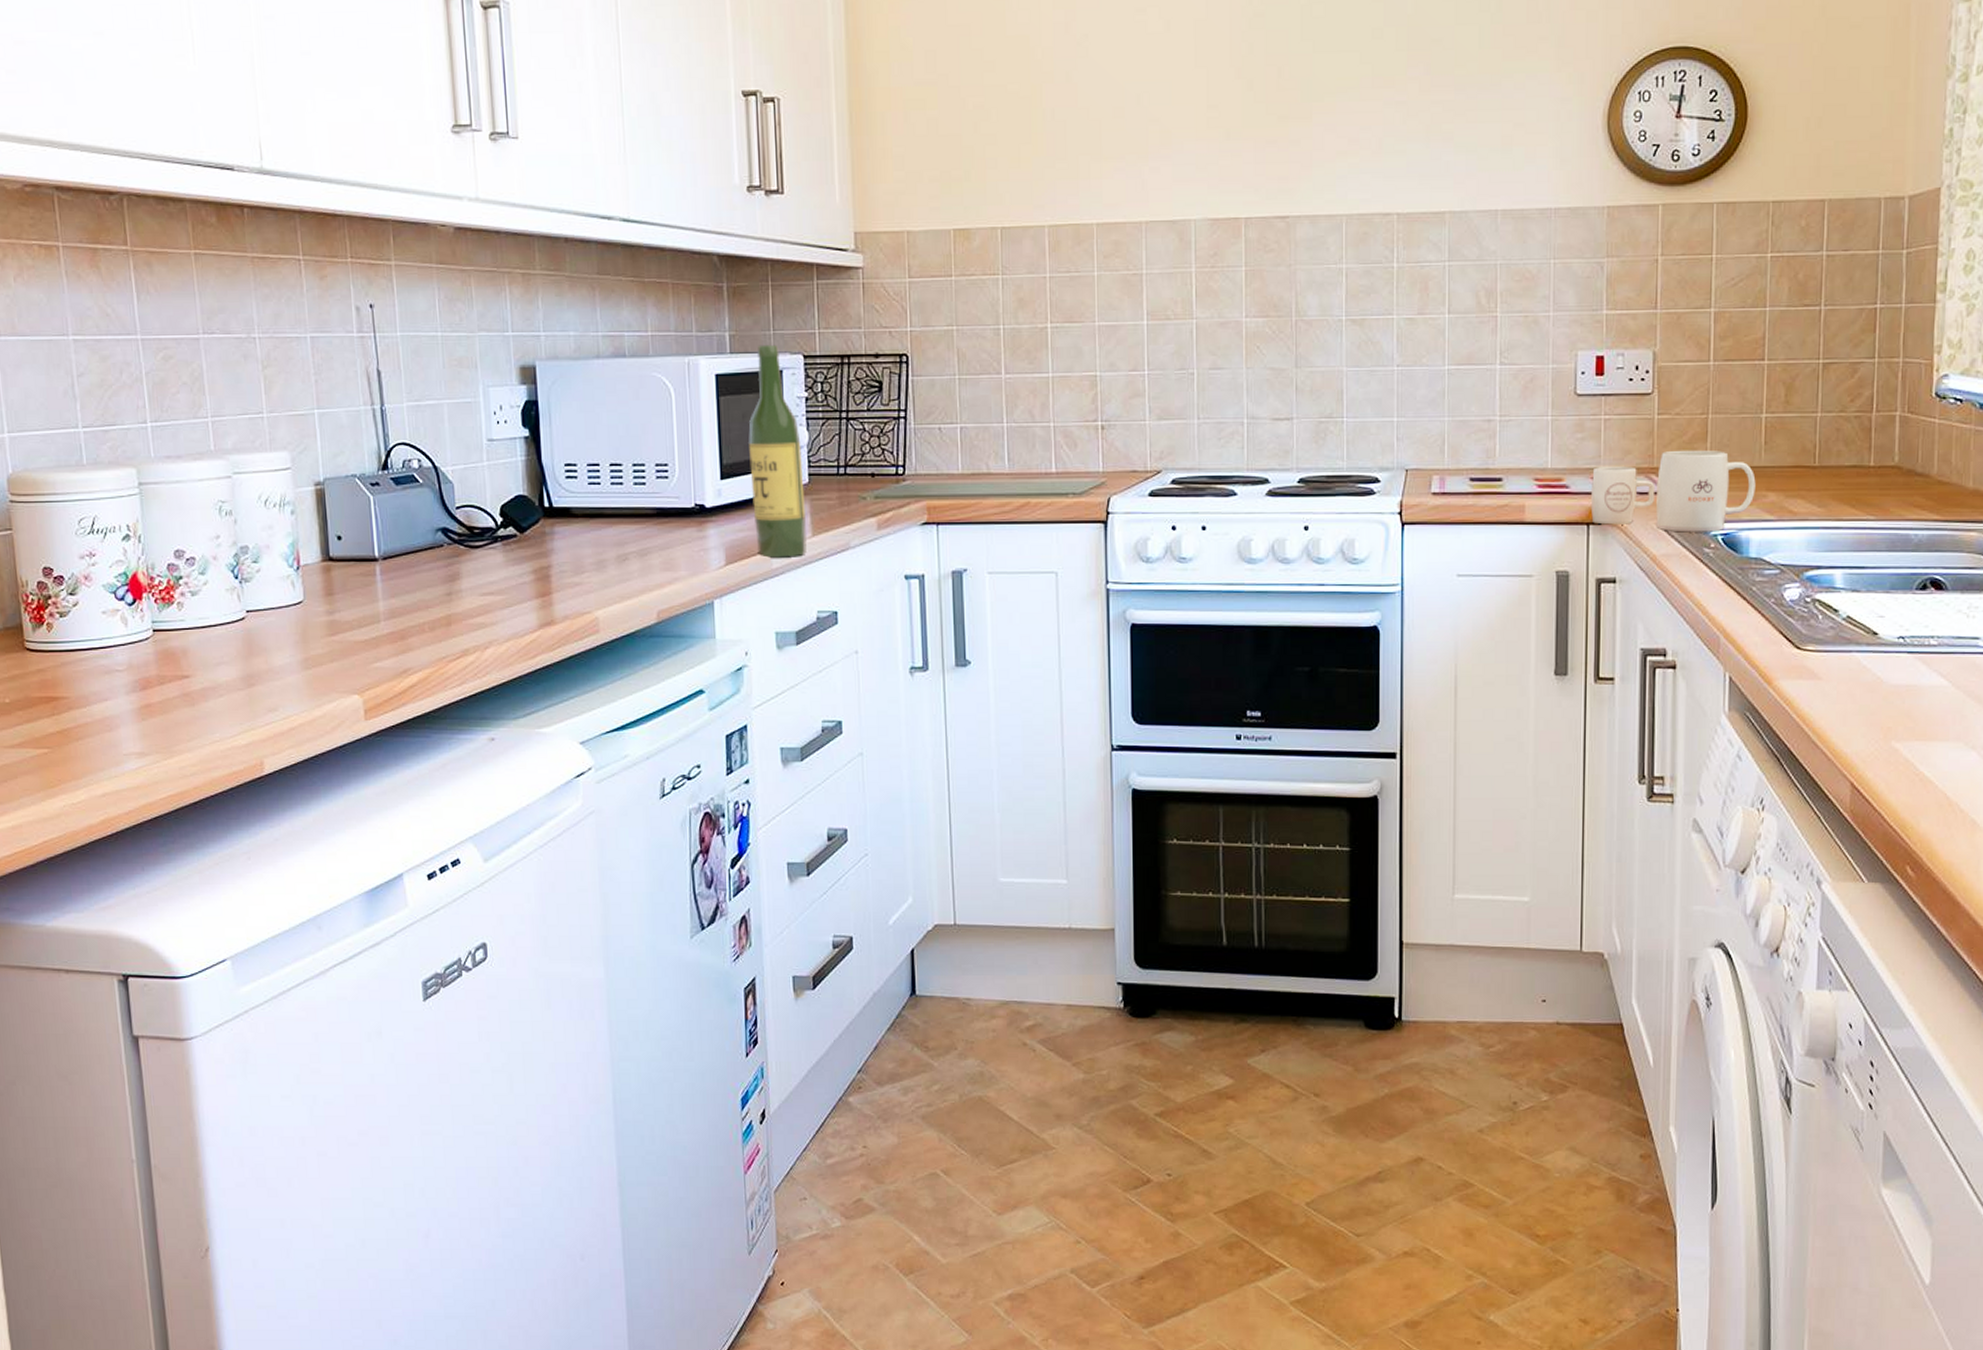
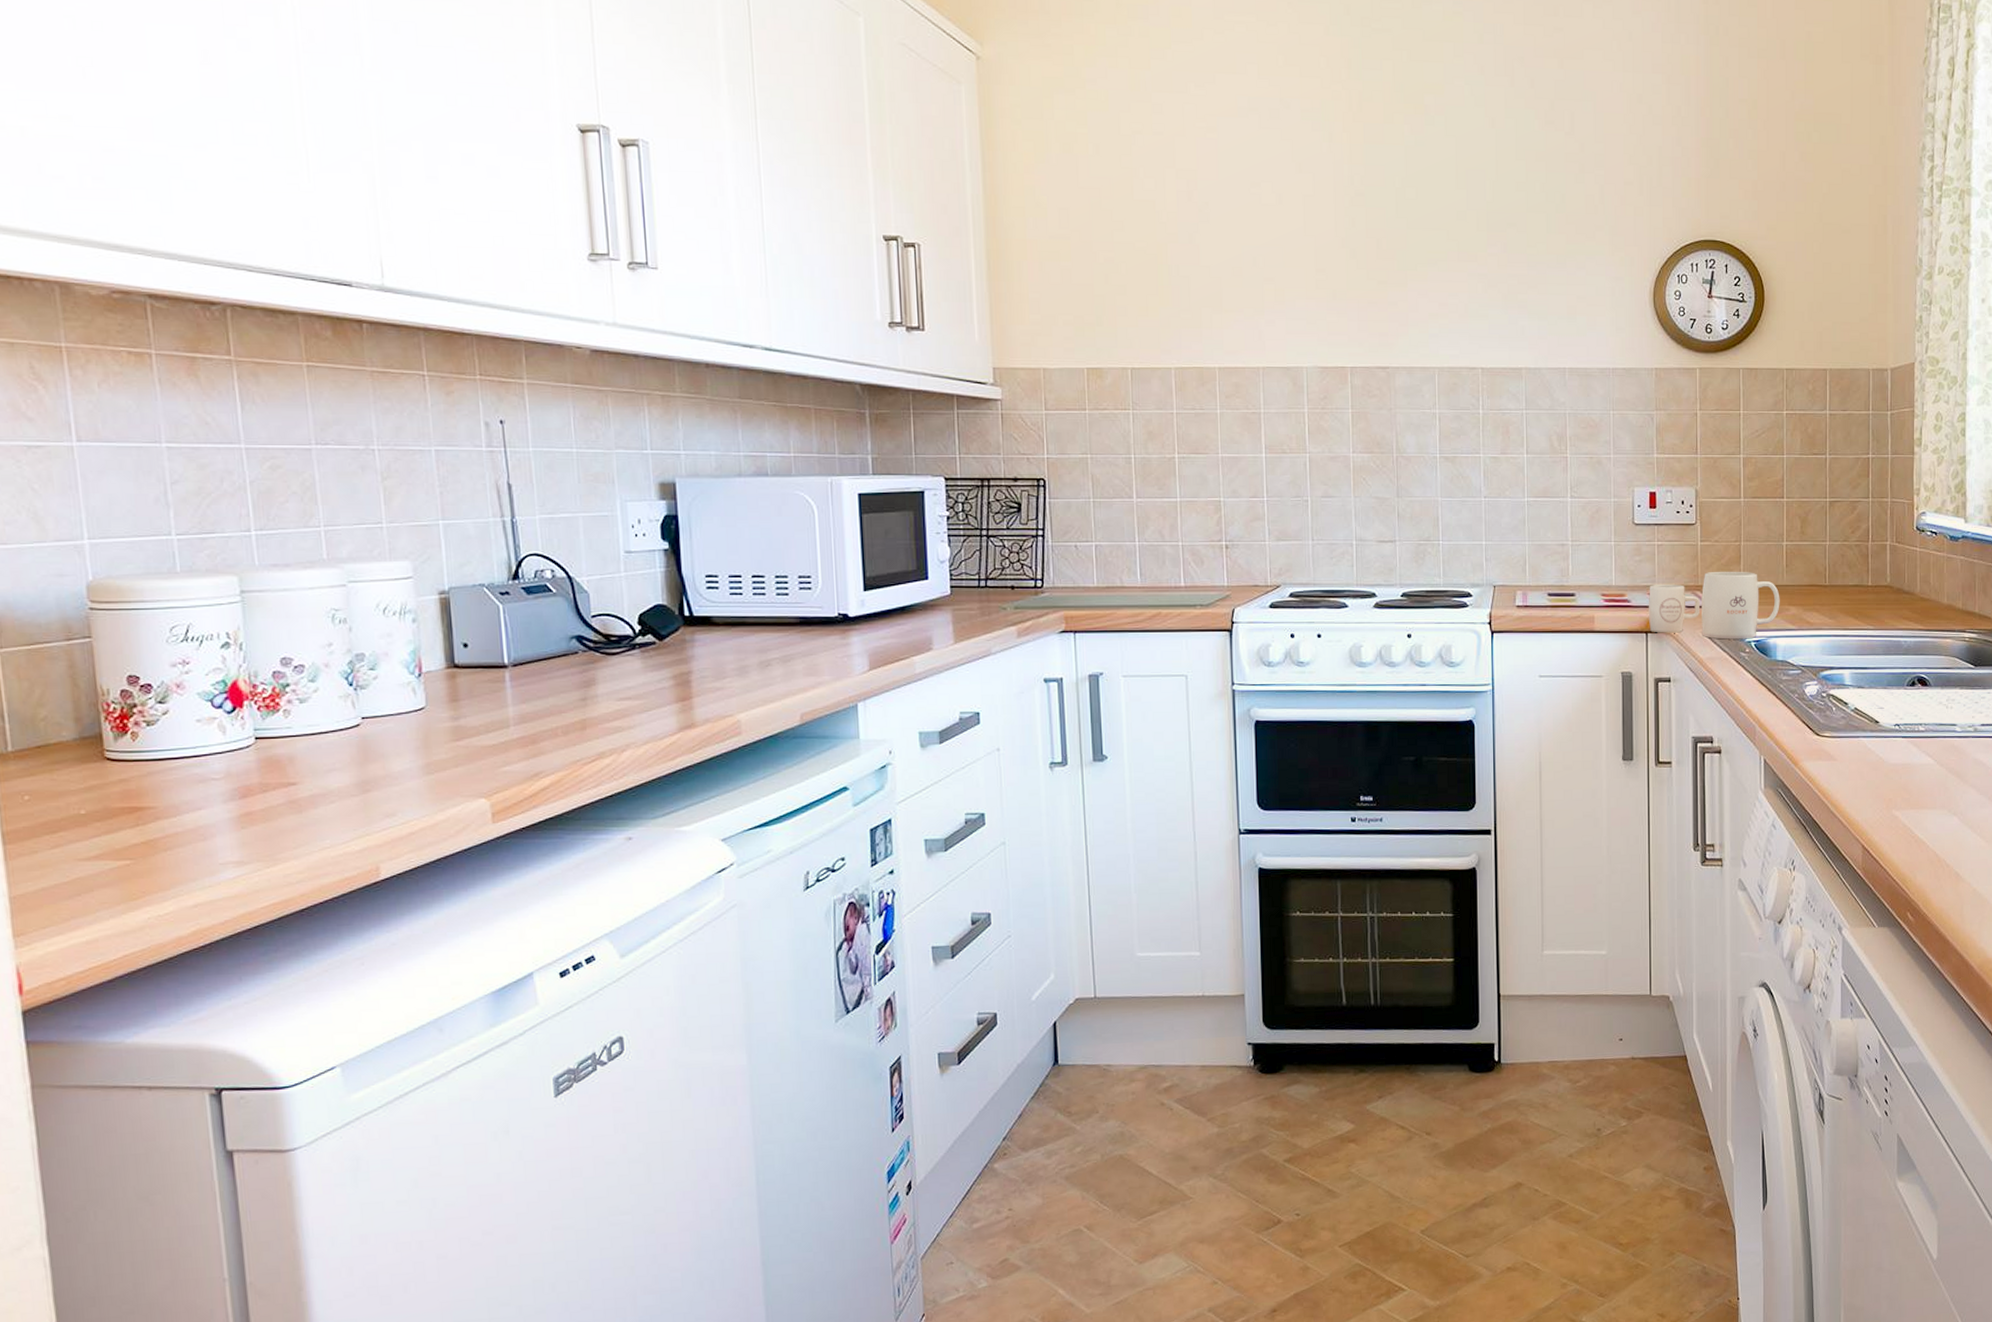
wine bottle: present [748,344,807,558] -> none [891,467,949,663]

